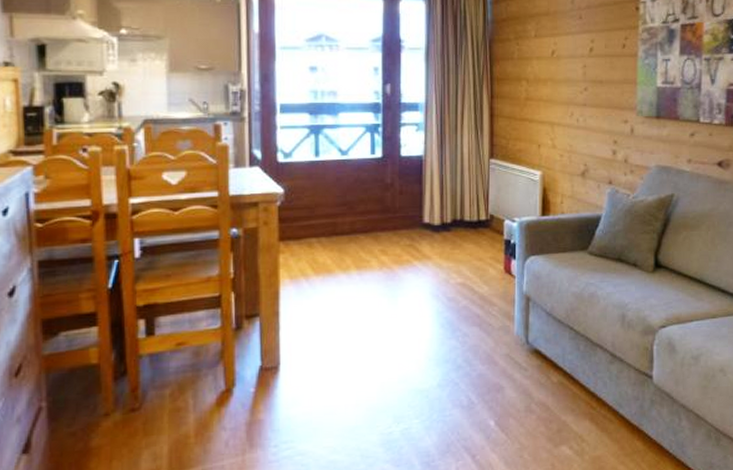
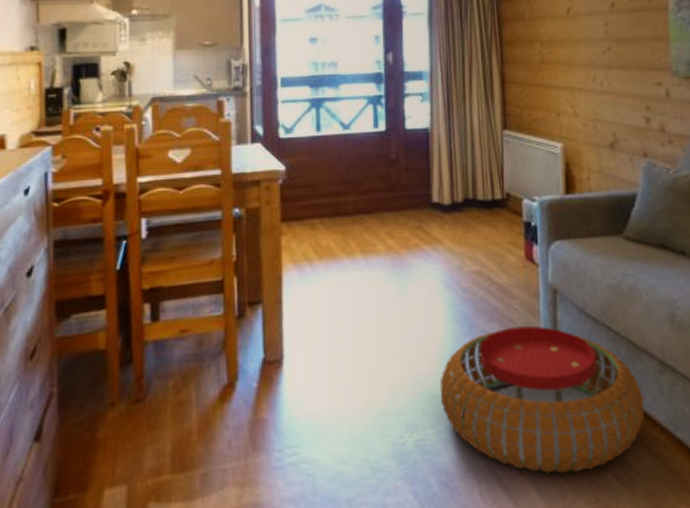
pouf: none [425,329,596,449] -> present [439,327,644,474]

